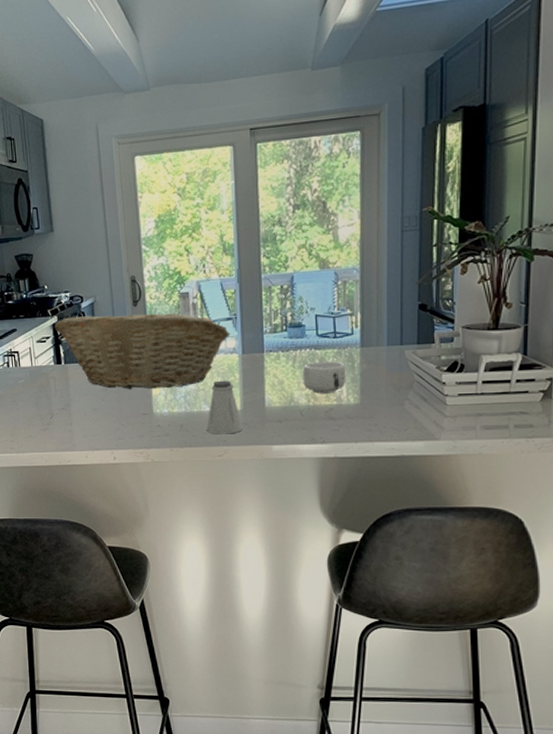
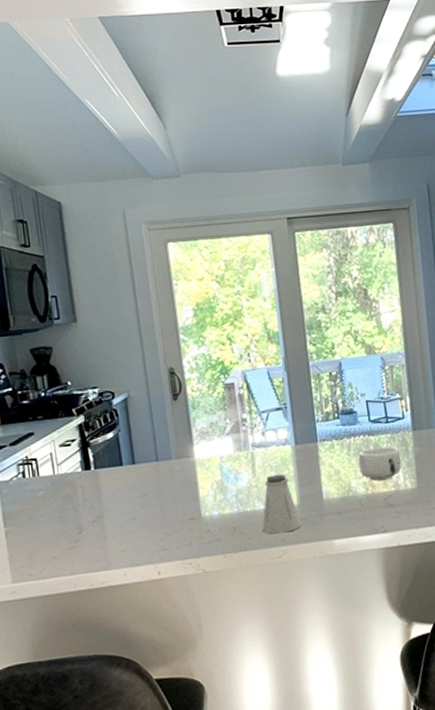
fruit basket: present [54,313,231,389] -> none [81,405,281,493]

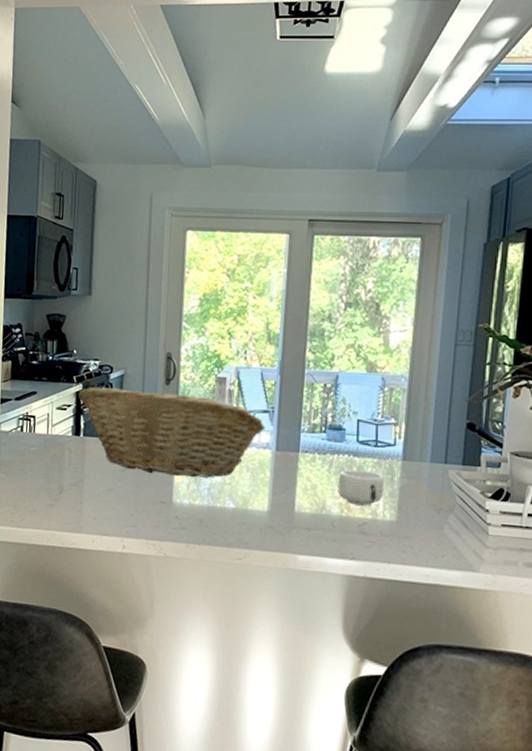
fruit basket: none [81,405,281,493] -> present [78,387,266,478]
saltshaker: present [262,474,301,534] -> none [228,476,268,536]

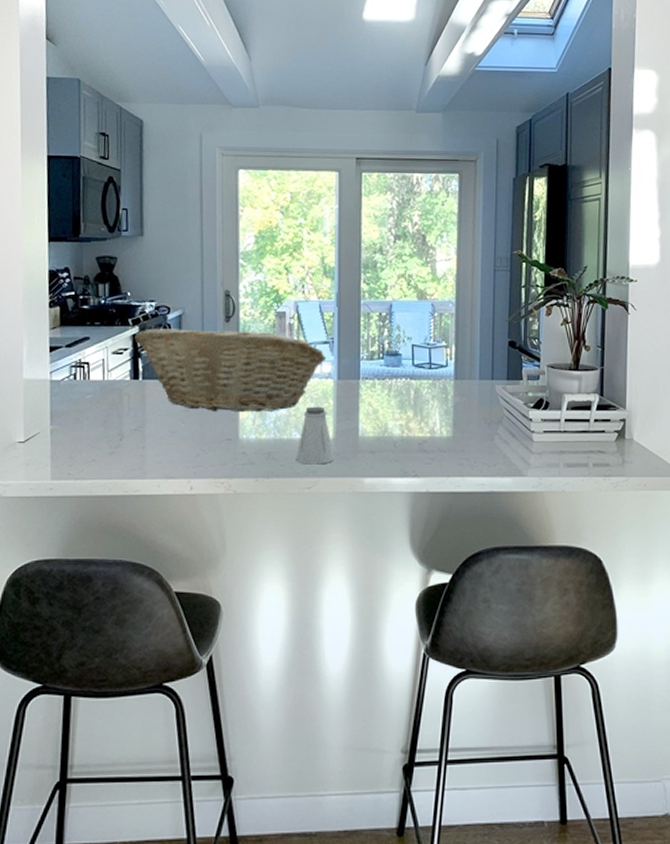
saltshaker: none [228,476,268,536] -> present [296,406,334,465]
mug: present [337,469,385,506] -> none [397,392,440,425]

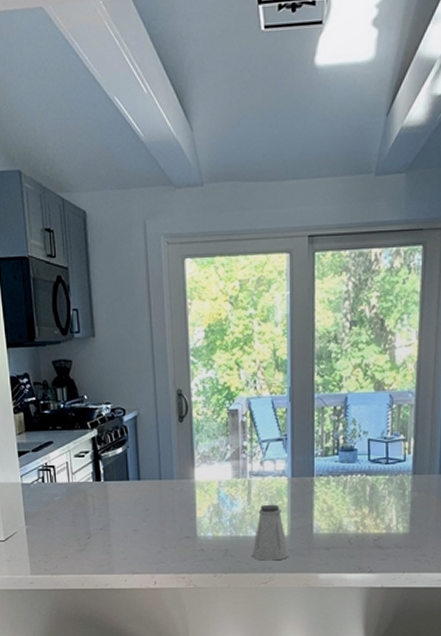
fruit basket: present [135,328,327,412] -> none [94,430,280,511]

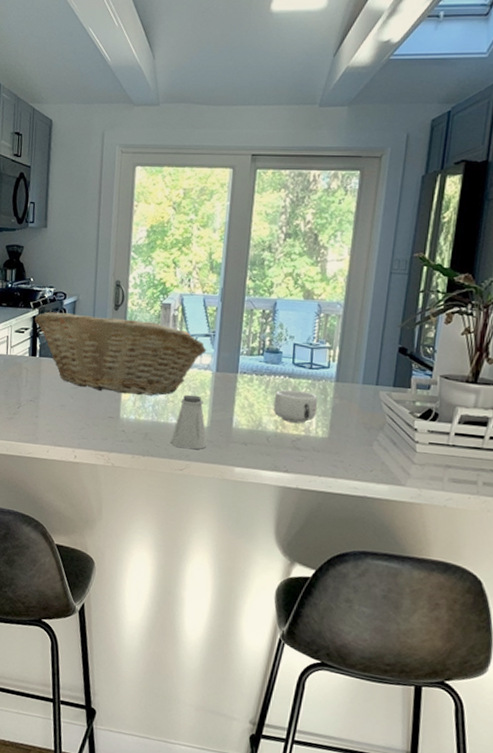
fruit basket: none [94,430,280,511] -> present [34,312,207,396]
mug: none [352,488,397,522] -> present [273,390,318,424]

